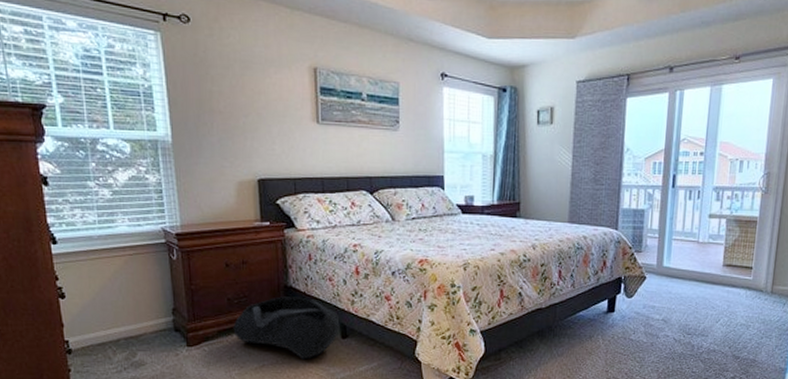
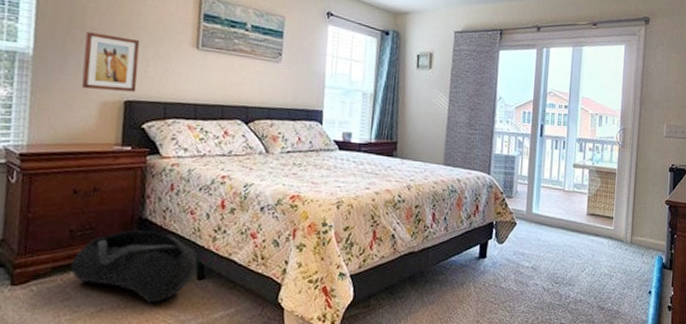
wall art: none [215,115,267,171] -> present [81,32,140,92]

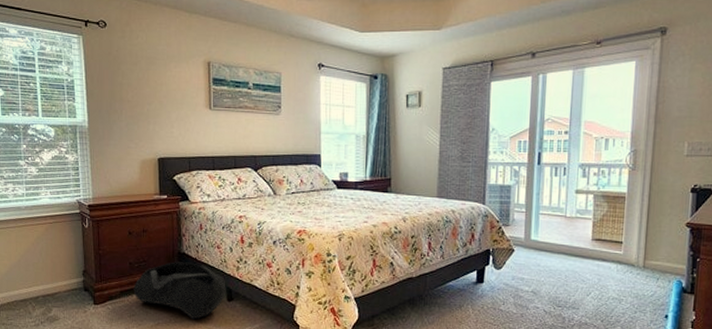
wall art: present [81,32,140,92] -> none [124,104,166,151]

